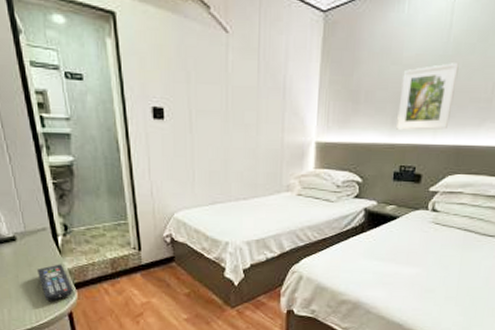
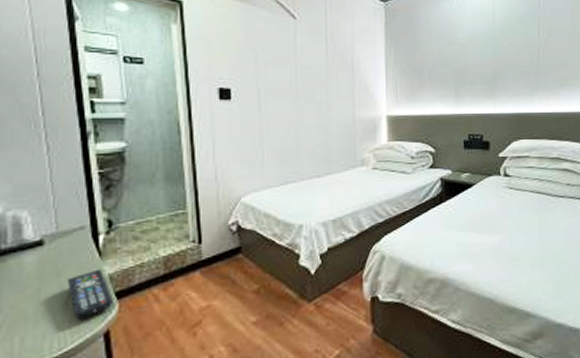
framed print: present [396,63,459,130] -> none [459,43,507,101]

